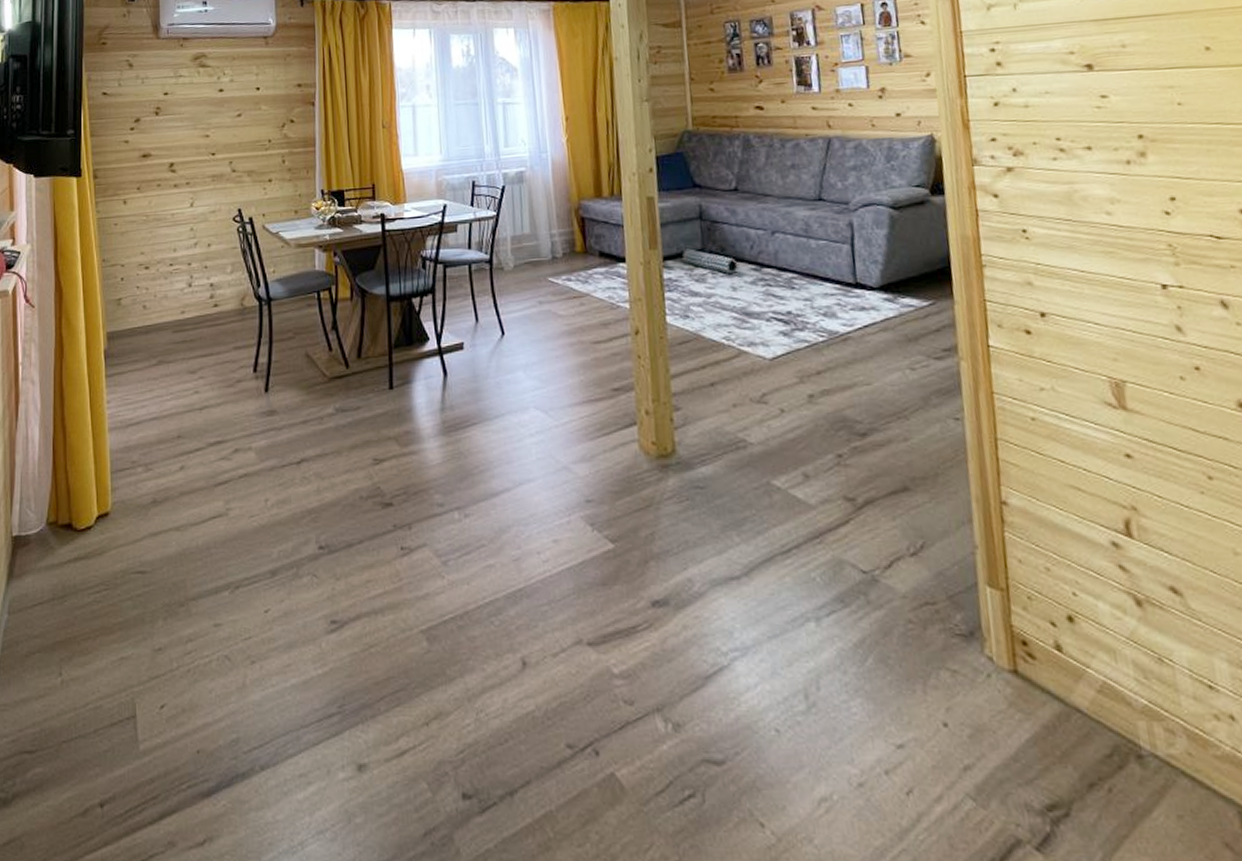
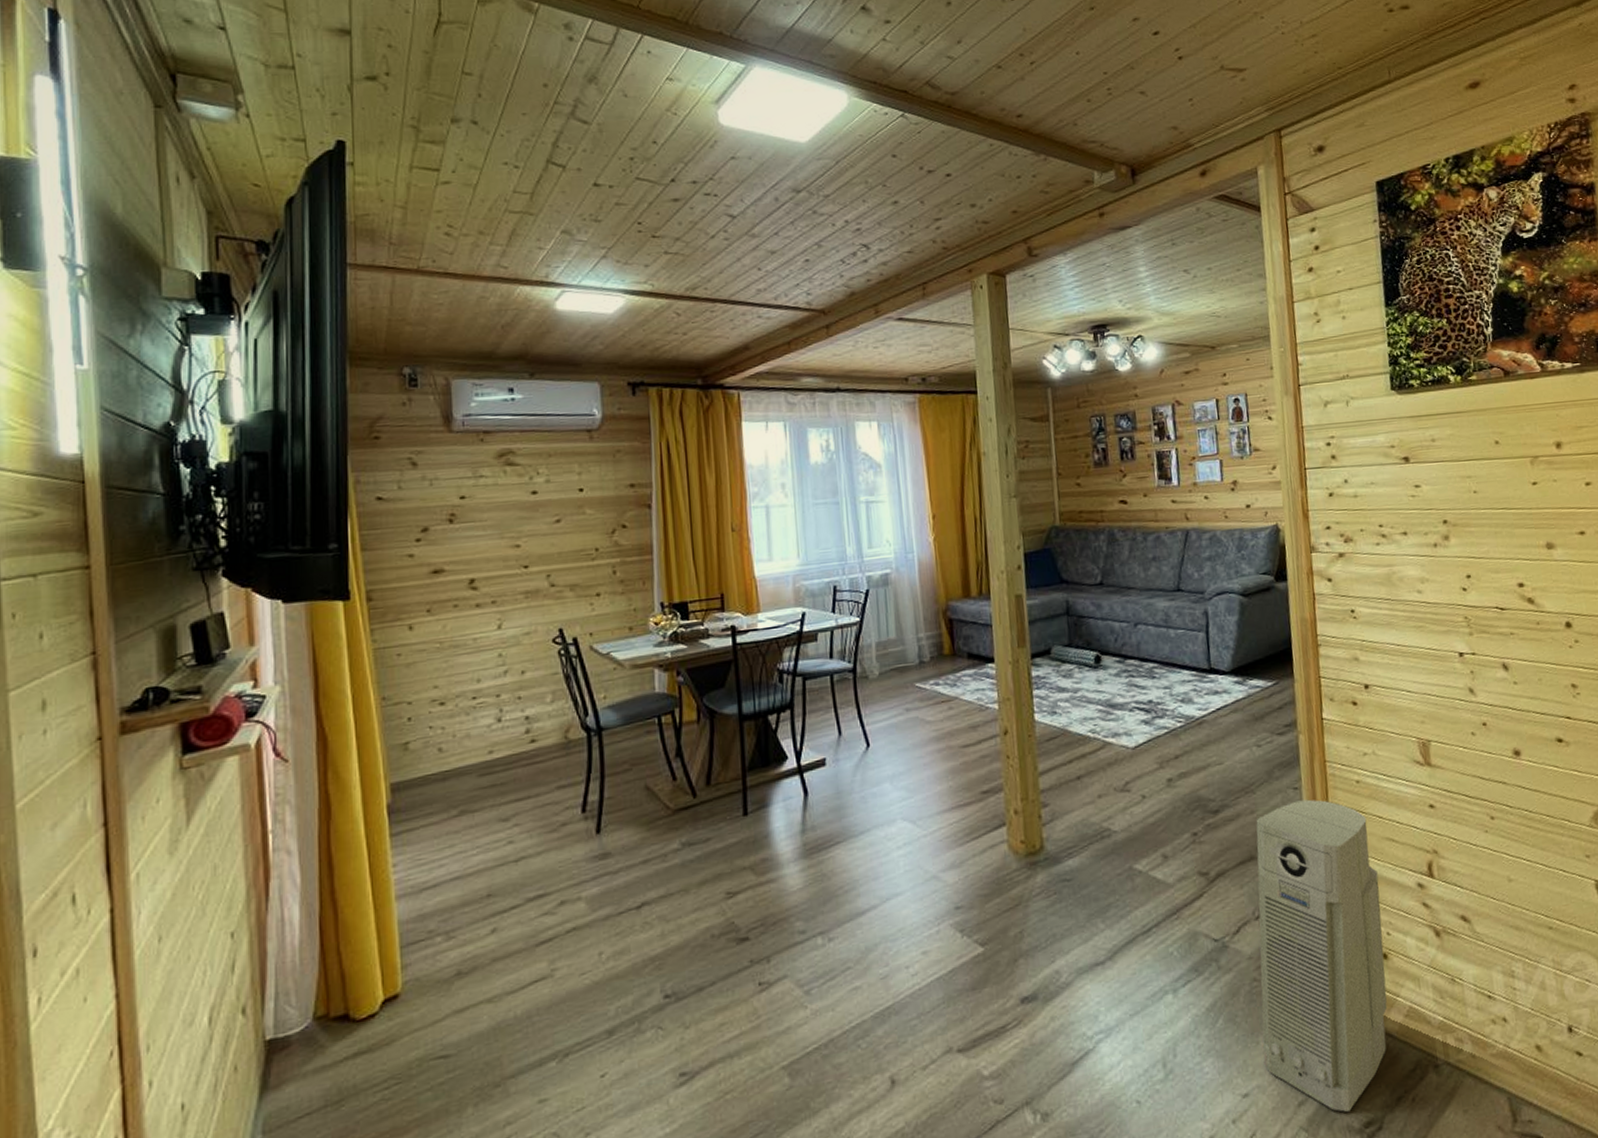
air purifier: none [910,432,1075,787] -> present [1256,799,1388,1112]

